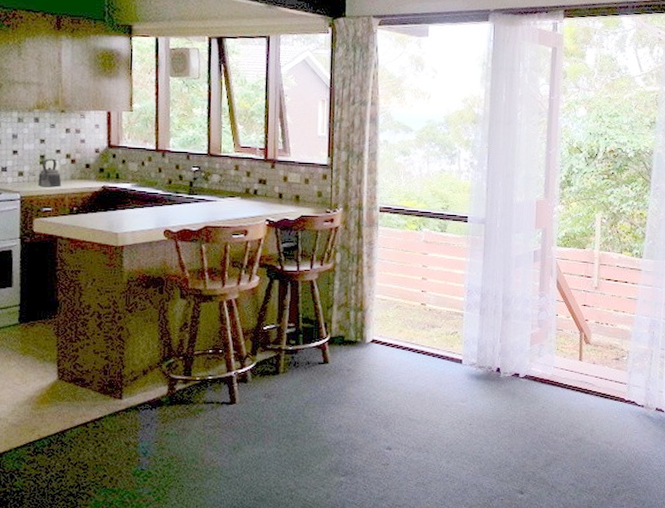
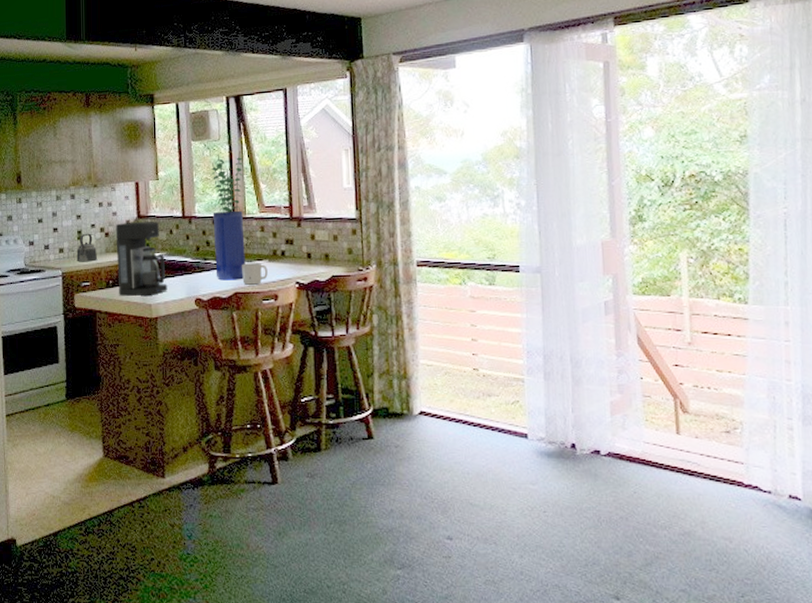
coffee maker: none [82,150,136,224] -> present [115,221,168,296]
vase: none [187,91,222,214] -> present [211,151,245,281]
mug: none [213,199,239,220] -> present [242,263,268,285]

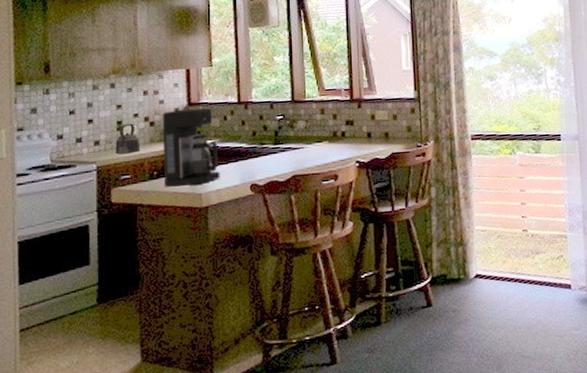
vase: present [211,151,245,281] -> none [270,37,305,165]
mug: present [242,263,268,285] -> none [301,145,328,167]

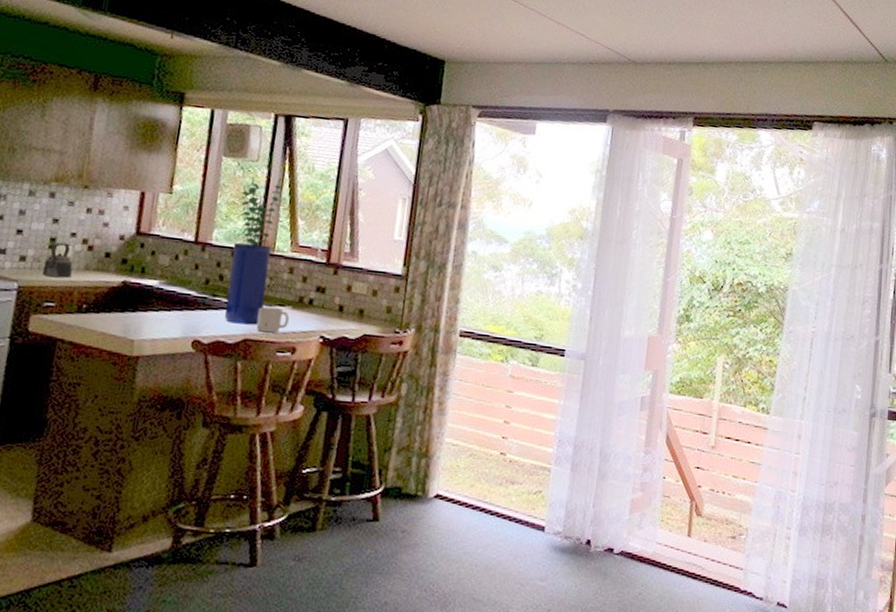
coffee maker: present [162,108,220,187] -> none [93,237,163,329]
vase: none [270,37,305,165] -> present [224,176,283,325]
mug: none [301,145,328,167] -> present [256,307,289,333]

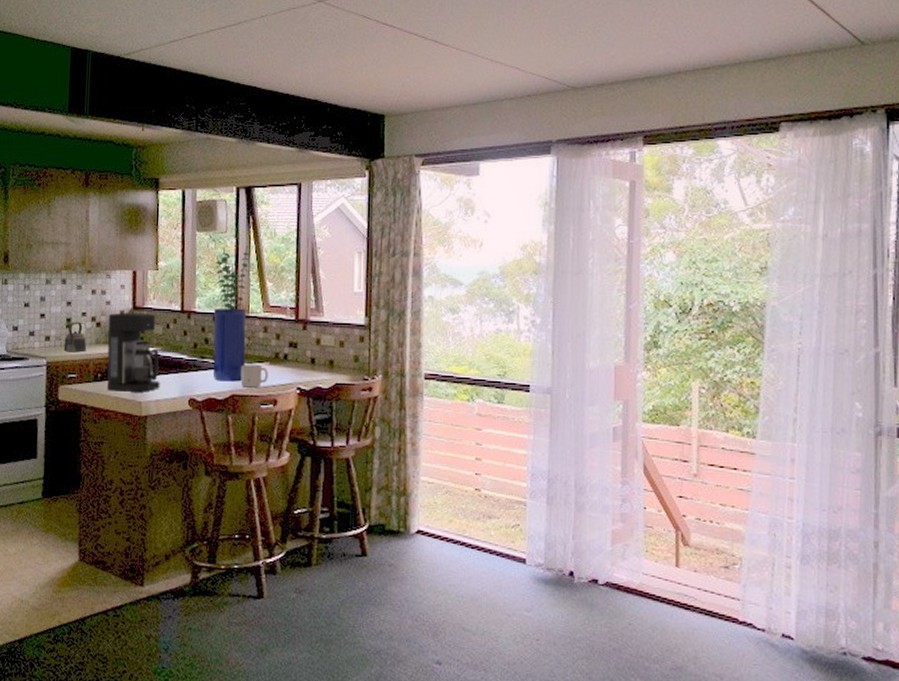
coffee maker: none [93,237,163,329] -> present [107,312,160,392]

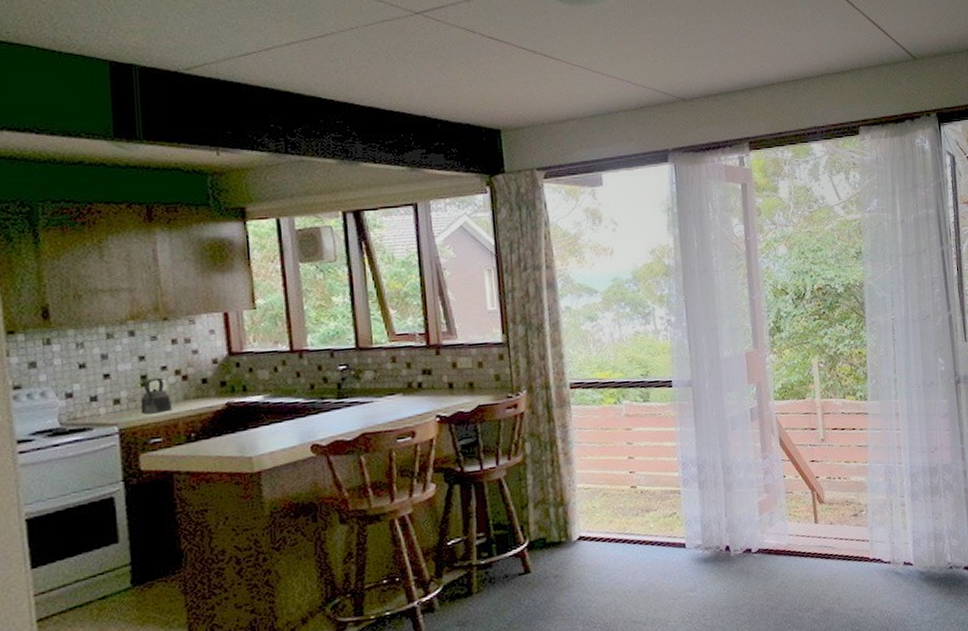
coffee maker: present [107,312,160,392] -> none [197,358,274,451]
vase: present [213,246,250,382] -> none [326,273,374,422]
mug: present [241,365,268,388] -> none [370,398,402,424]

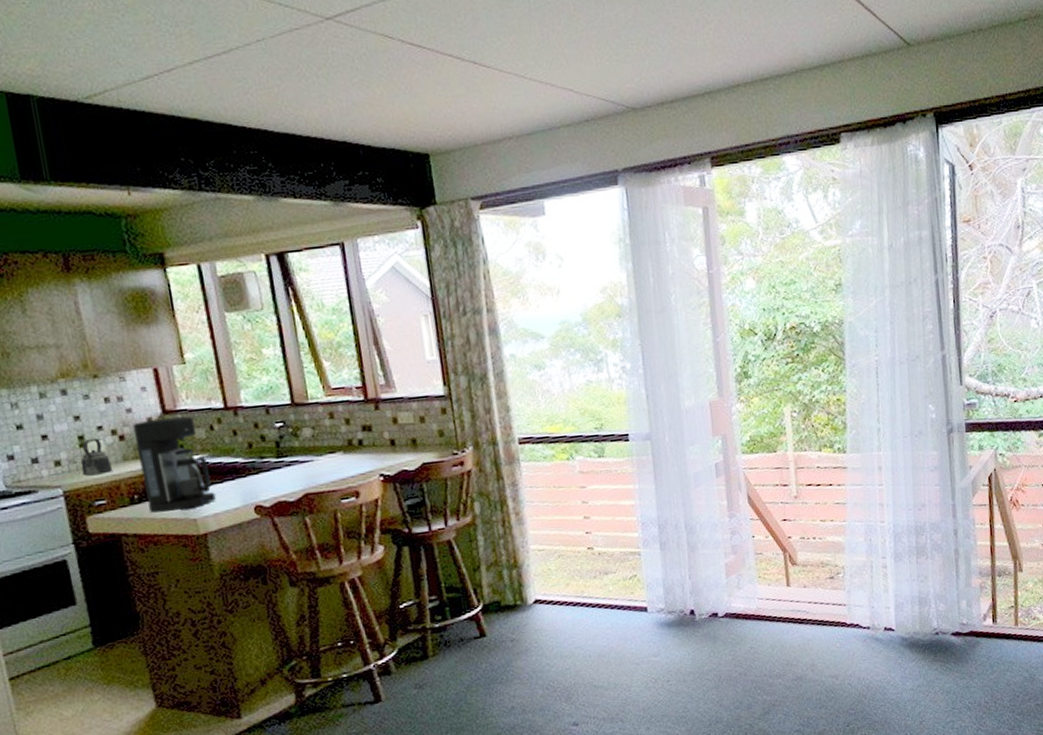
coffee maker: none [197,358,274,451] -> present [132,416,216,513]

